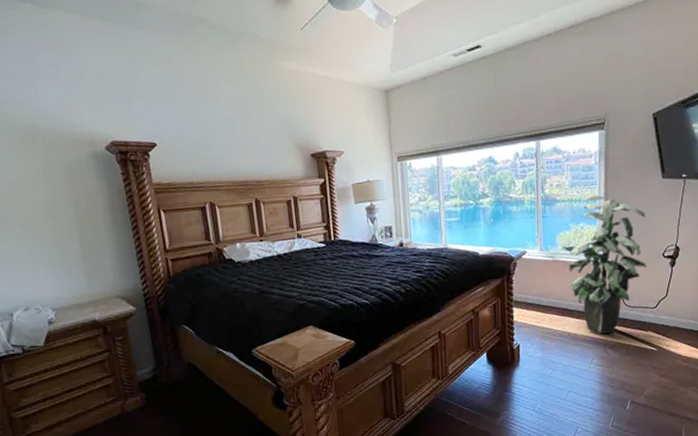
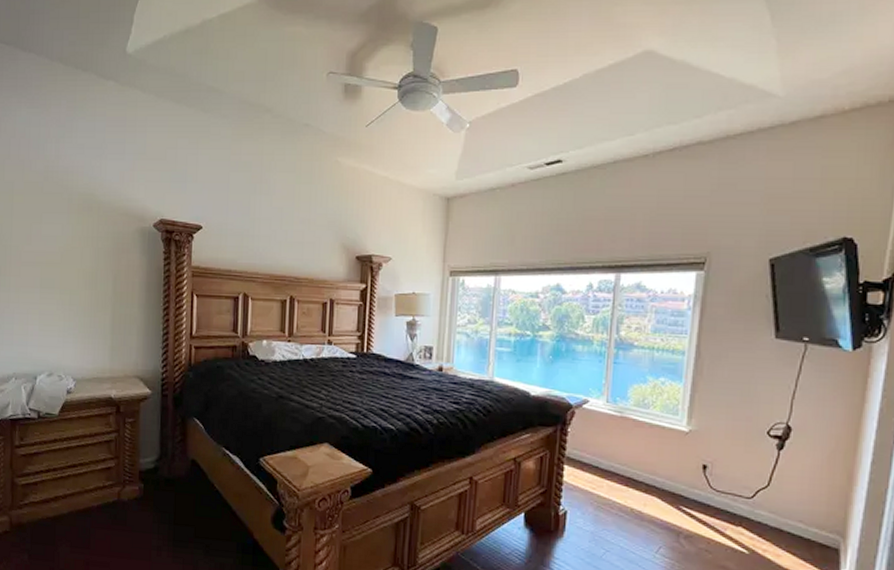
indoor plant: present [563,195,647,334] -> none [635,346,748,521]

